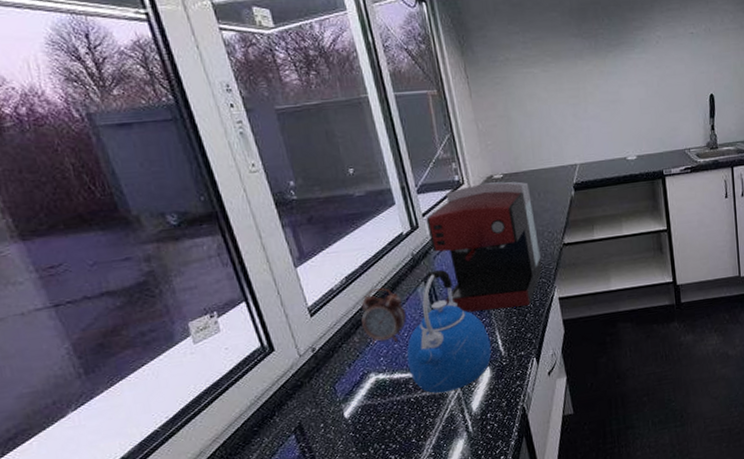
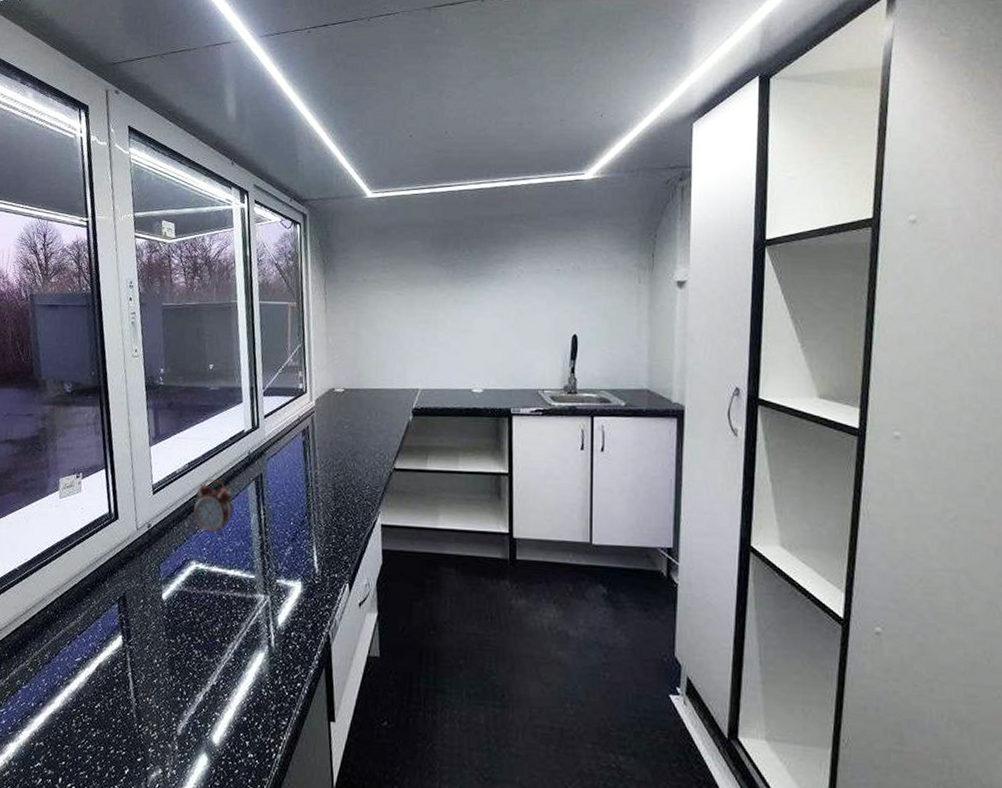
kettle: present [407,270,492,393] -> none [226,472,306,599]
coffee maker: present [426,181,543,313] -> none [266,395,370,526]

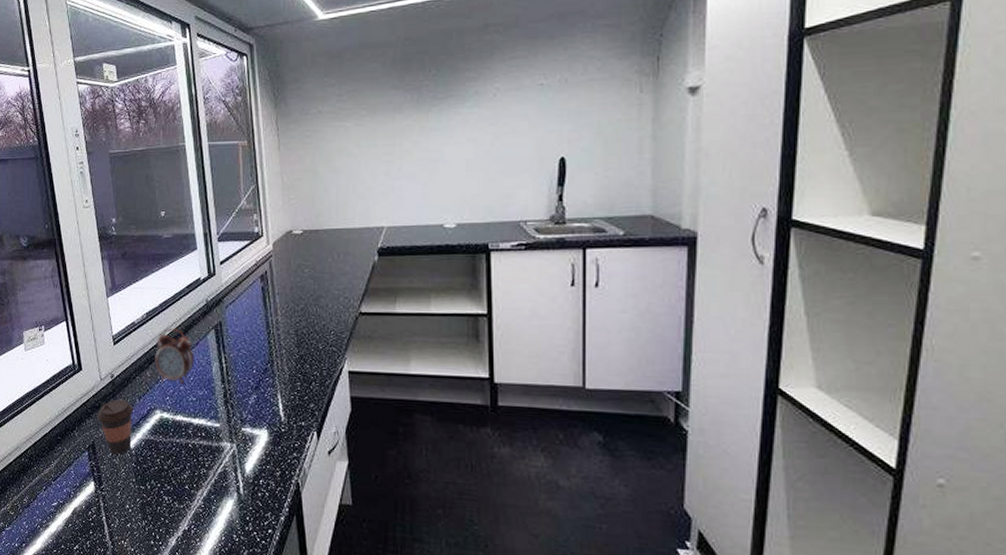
coffee cup: none [130,550,169,607] -> present [97,400,134,455]

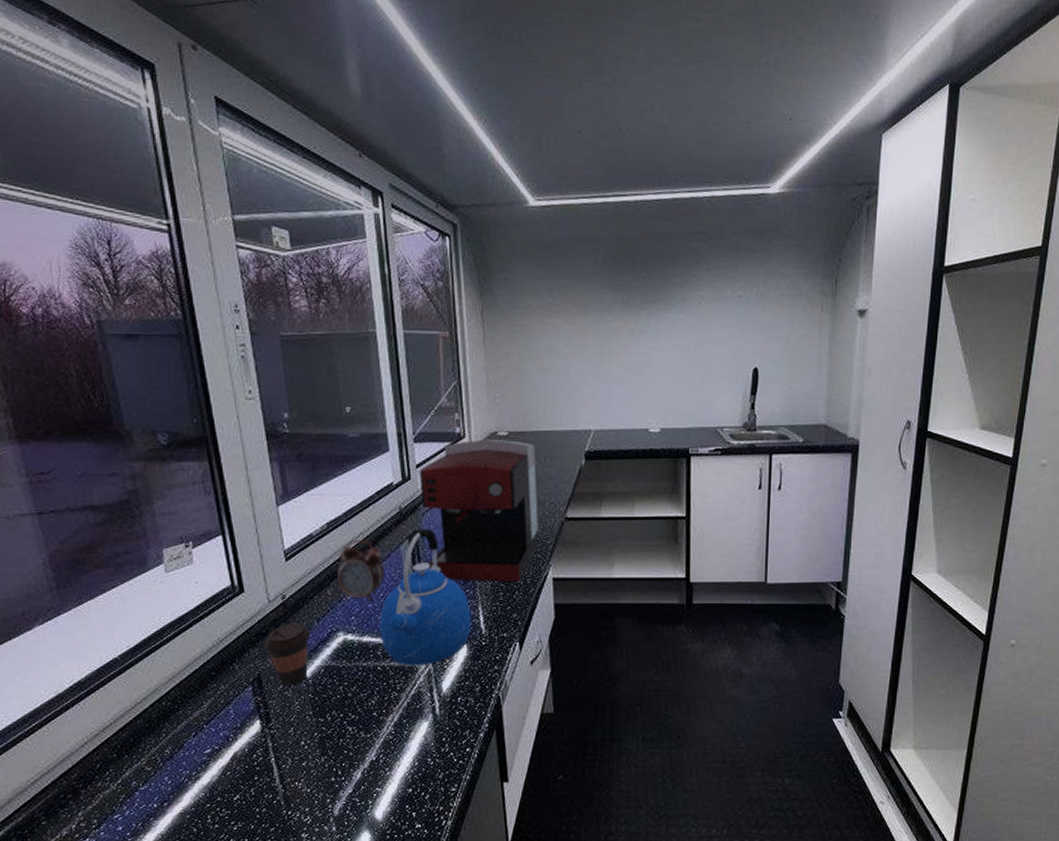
kettle: none [190,320,271,447] -> present [379,529,471,666]
coffee maker: none [223,238,334,373] -> present [419,439,539,581]

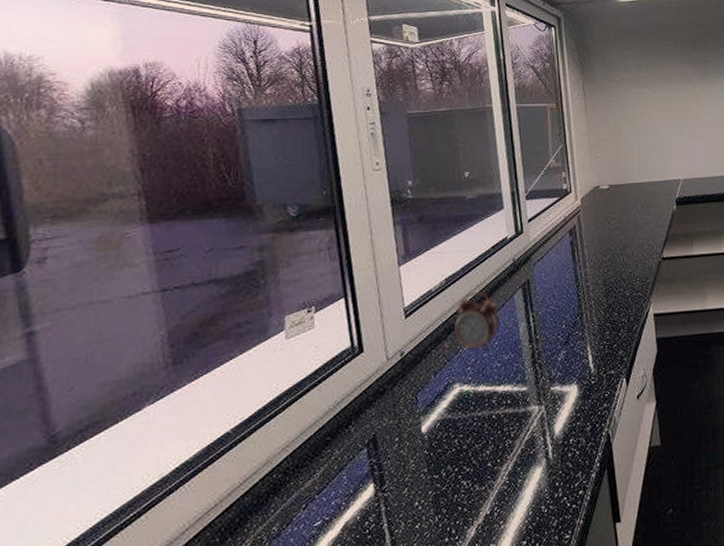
coffee cup: present [264,624,311,686] -> none [381,379,428,445]
kettle: present [379,529,471,666] -> none [494,277,581,412]
coffee maker: present [419,439,539,581] -> none [531,192,640,324]

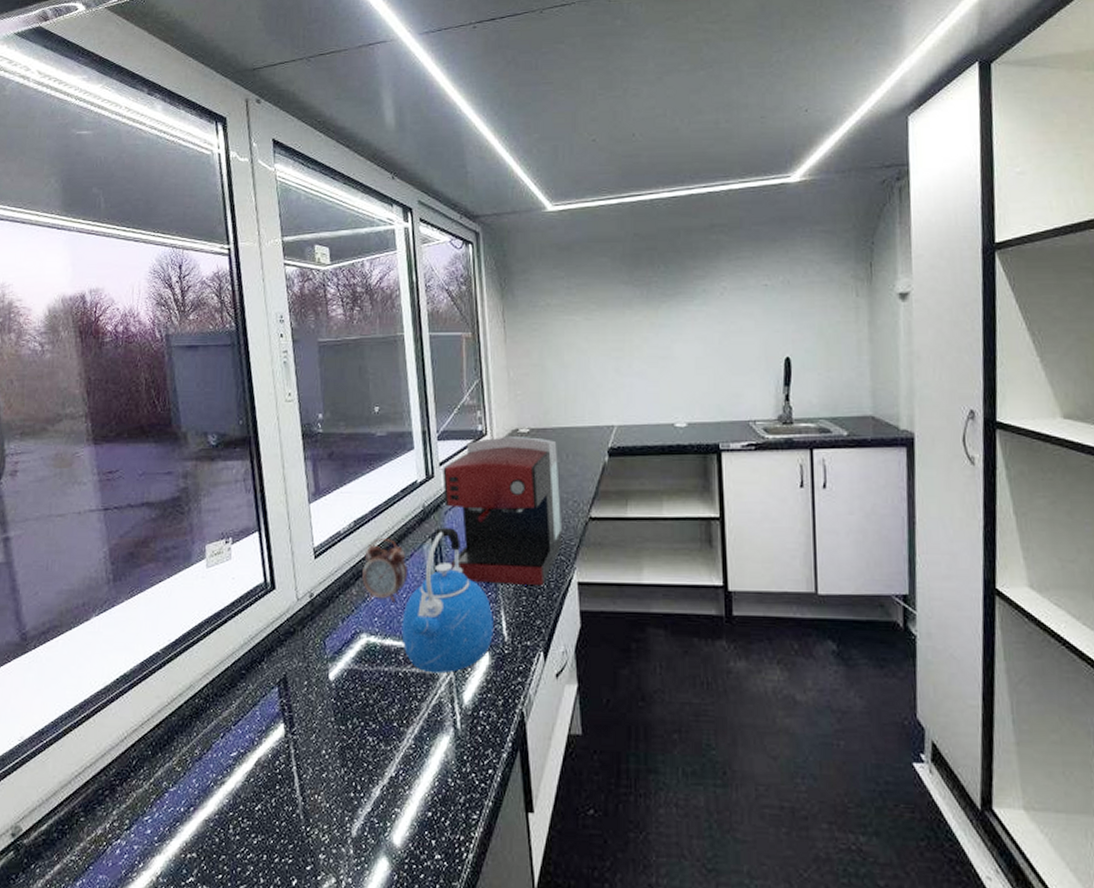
kettle: none [494,277,581,412] -> present [401,528,493,674]
coffee maker: none [531,192,640,324] -> present [443,437,563,585]

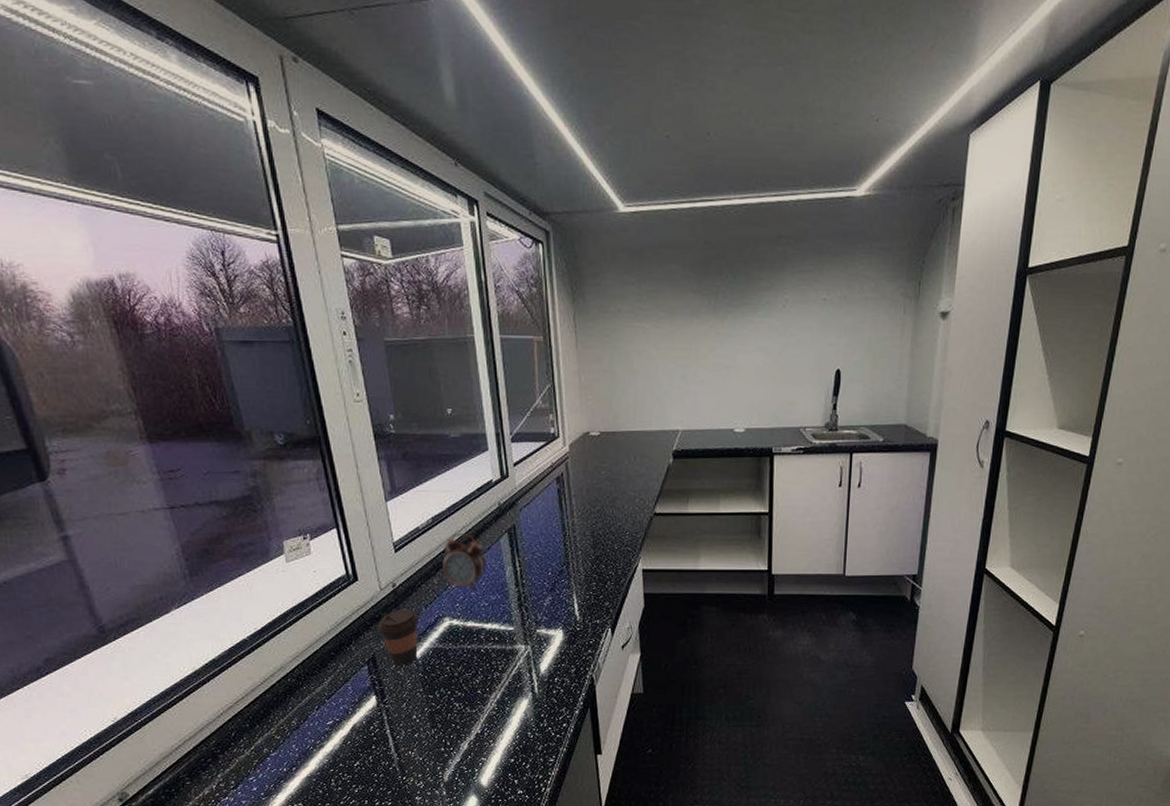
coffee cup: none [291,623,336,689] -> present [377,610,420,666]
kettle: present [401,528,493,674] -> none [482,523,566,649]
coffee maker: present [443,437,563,585] -> none [517,439,630,572]

